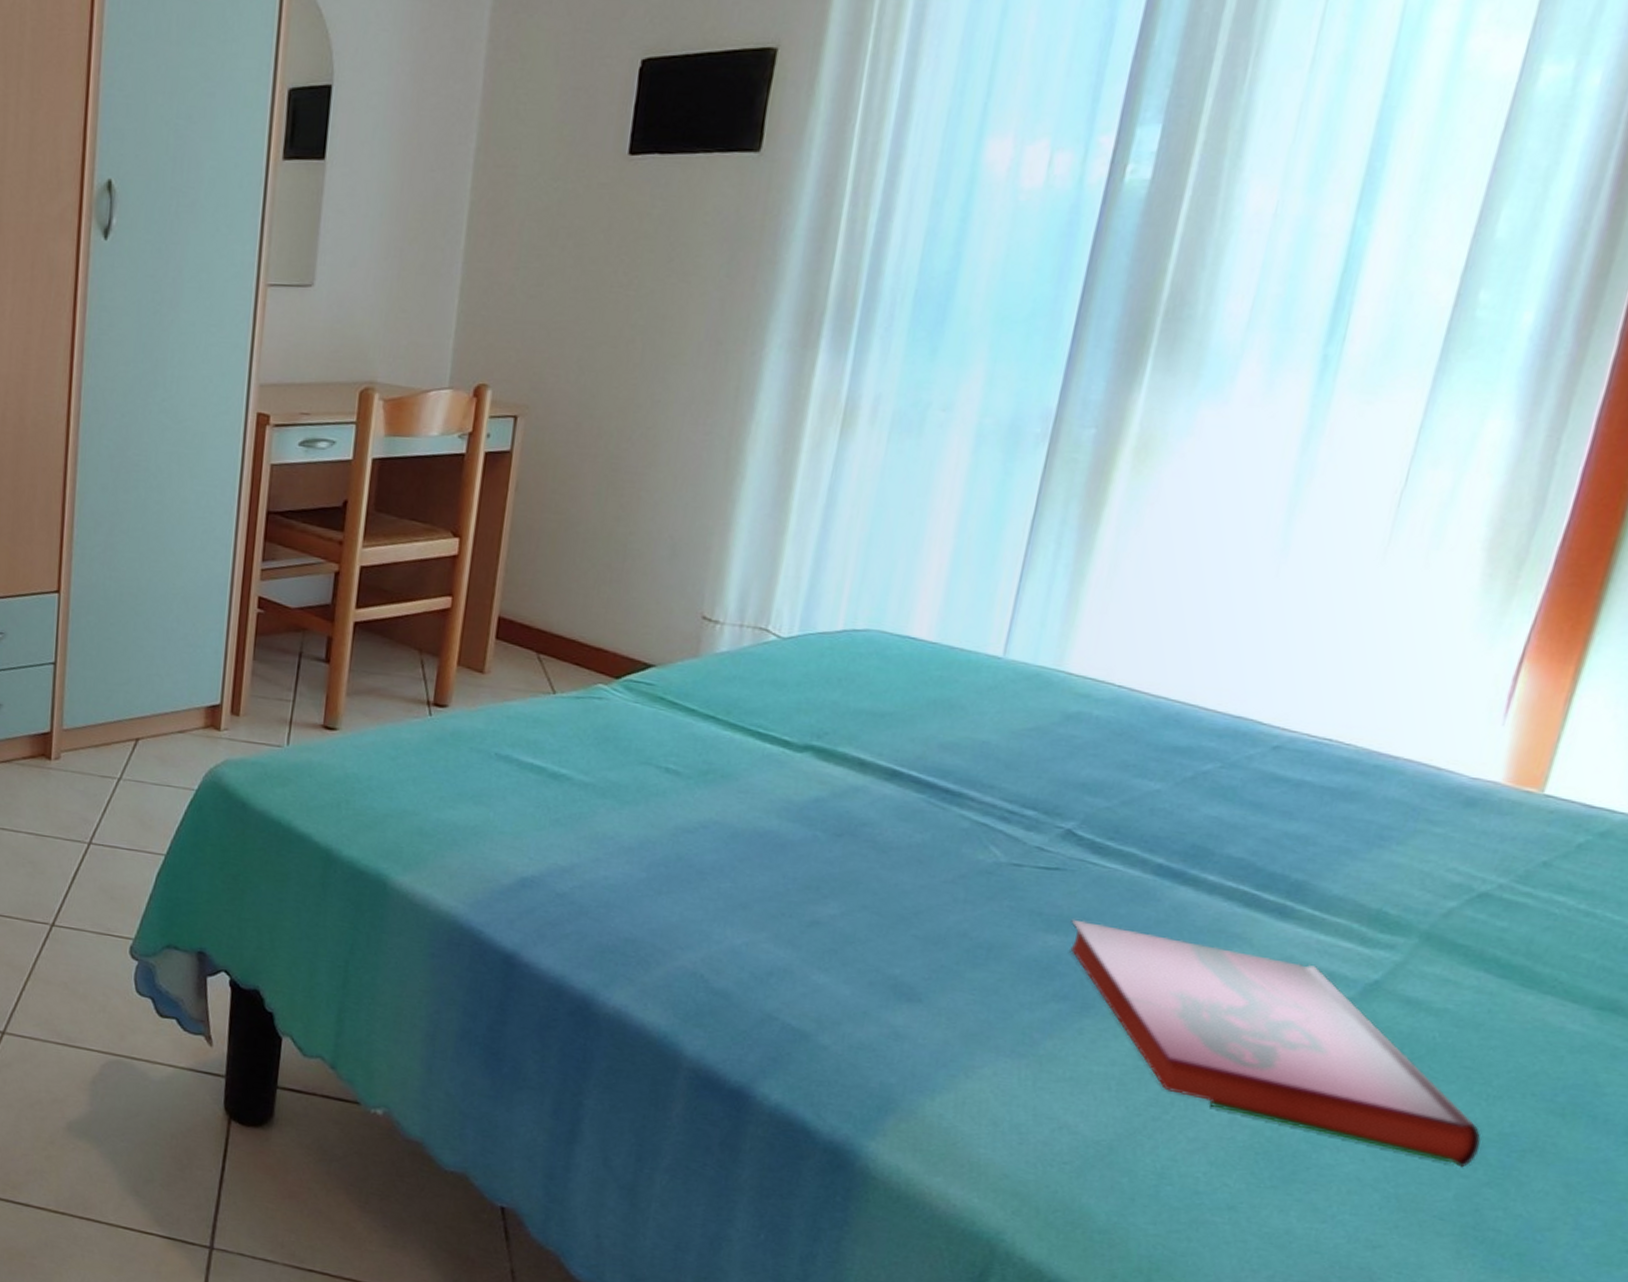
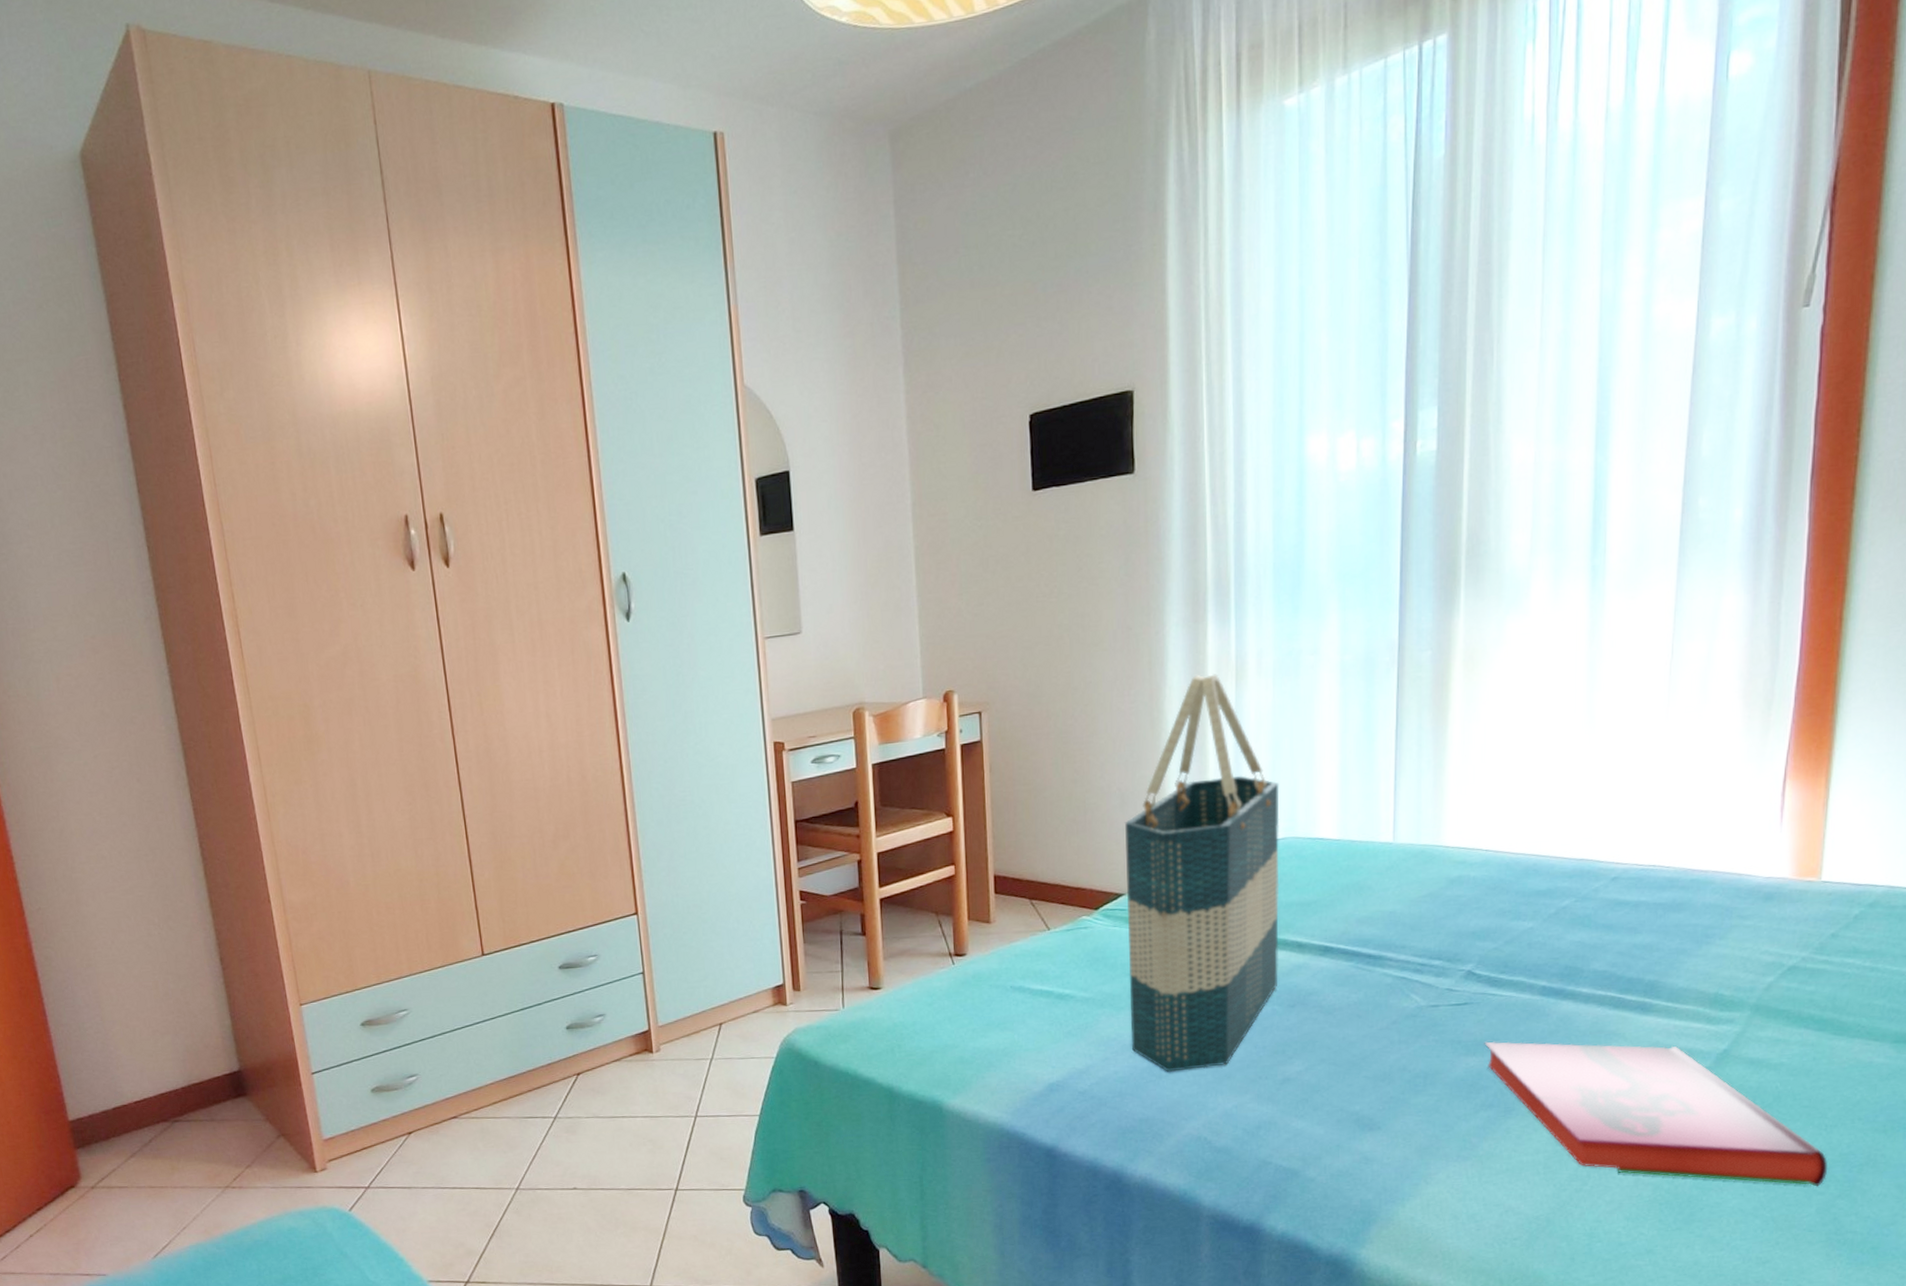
tote bag: none [630,413,873,892] -> present [1125,674,1280,1072]

